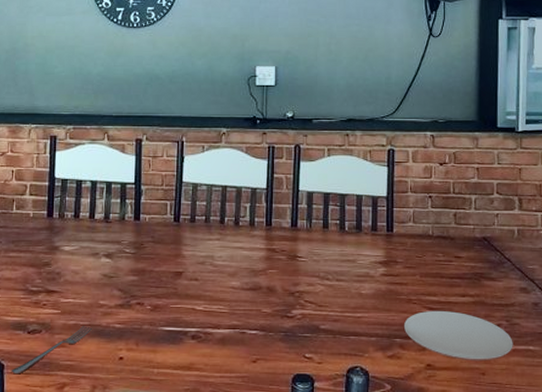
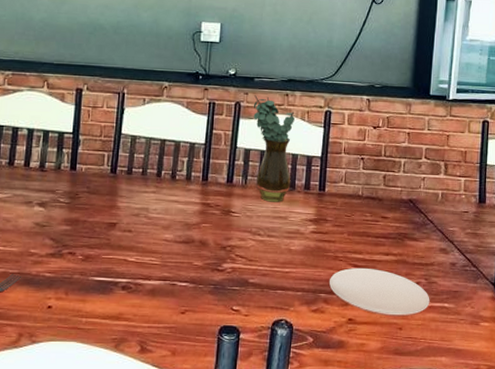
vase: none [313,137,357,245] -> present [253,95,295,202]

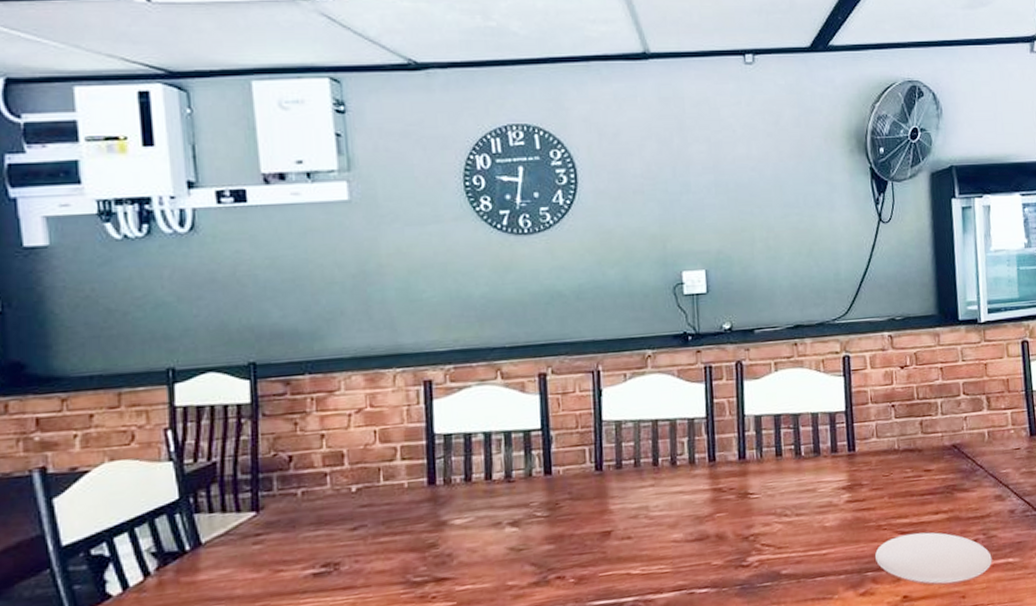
vase: present [253,95,295,202] -> none [757,350,815,475]

